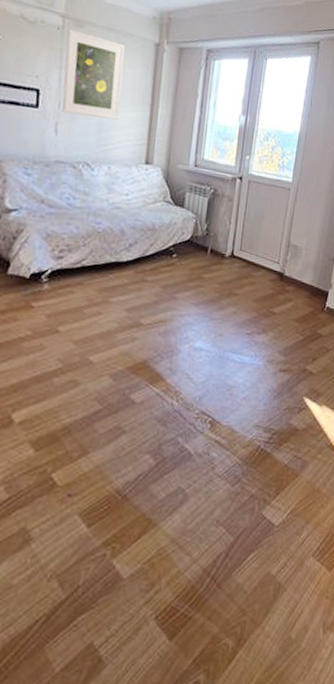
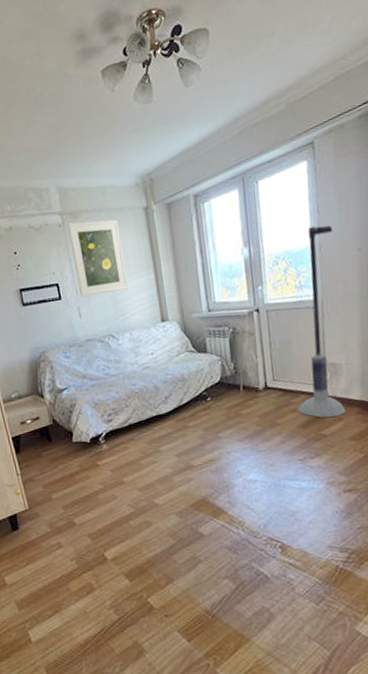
floor lamp: none [256,116,320,297] -> present [298,225,347,418]

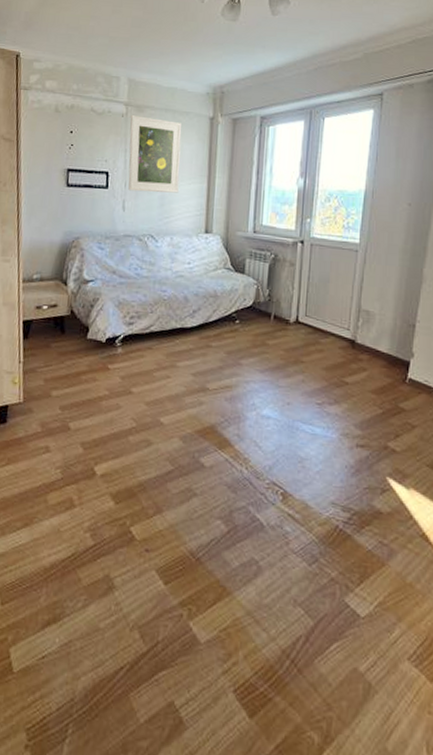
floor lamp: present [298,225,347,418] -> none [325,173,388,366]

